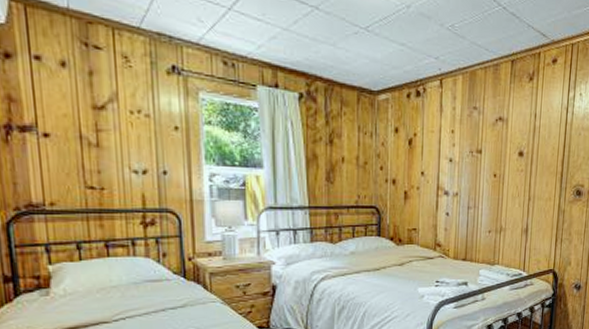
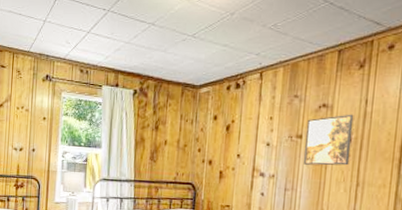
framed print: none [484,128,526,181] -> present [304,114,354,166]

